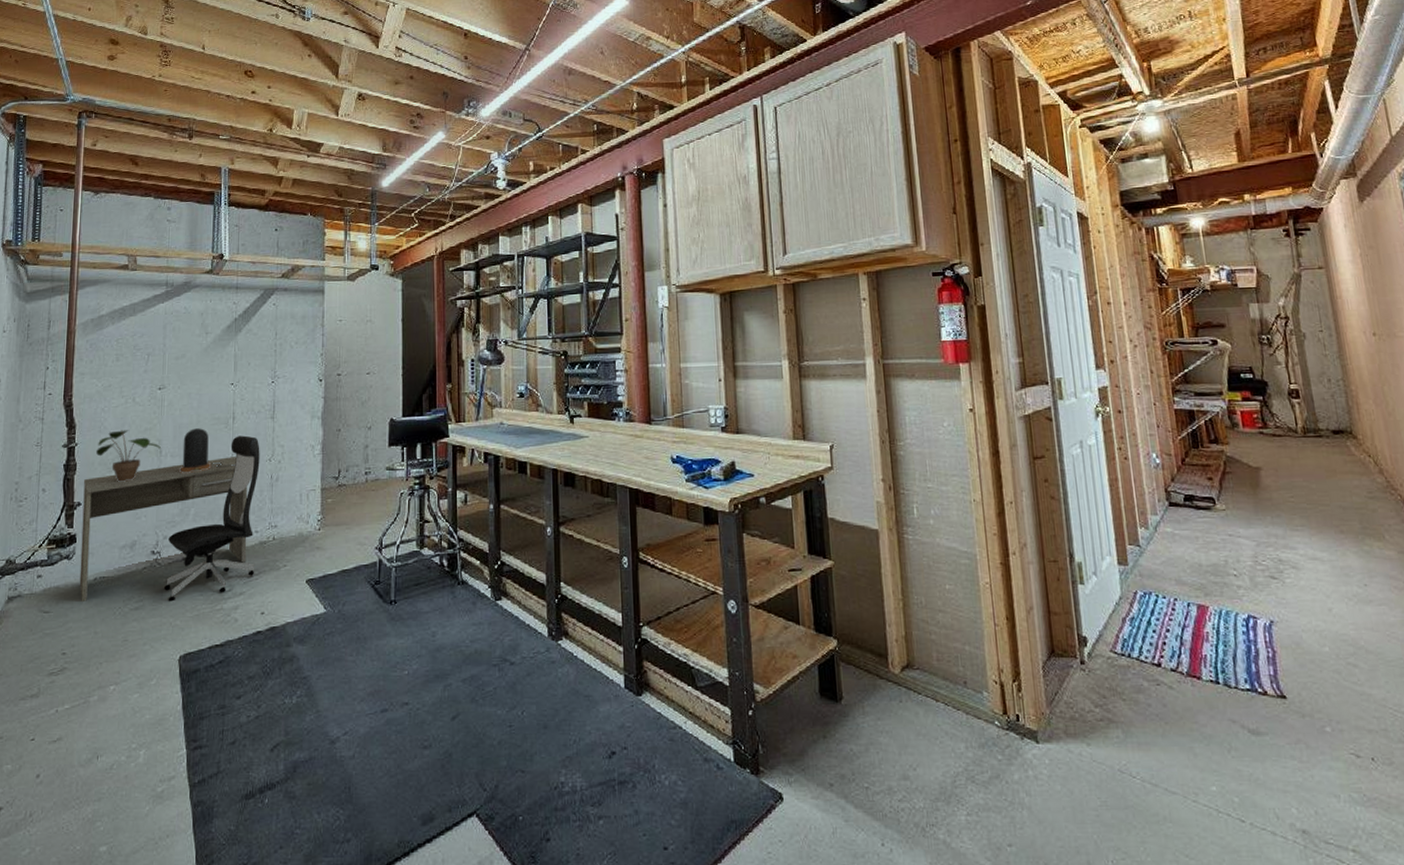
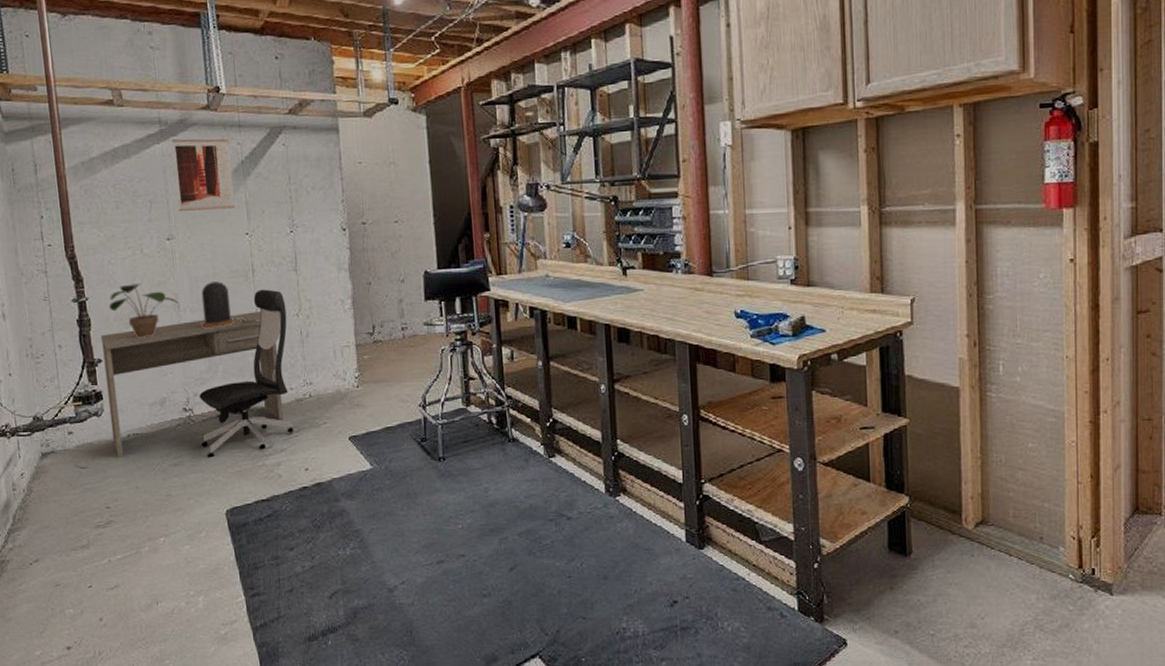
wall art: none [172,299,226,363] -> present [171,138,235,211]

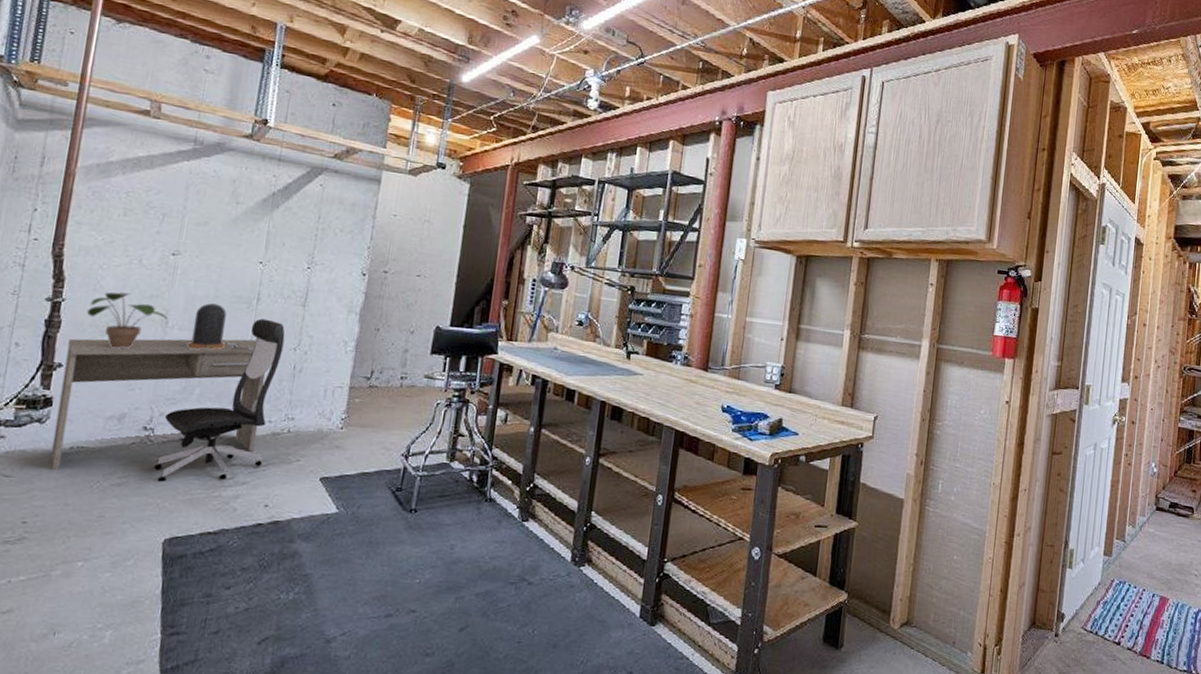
wall art: present [171,138,235,211] -> none [192,160,265,236]

